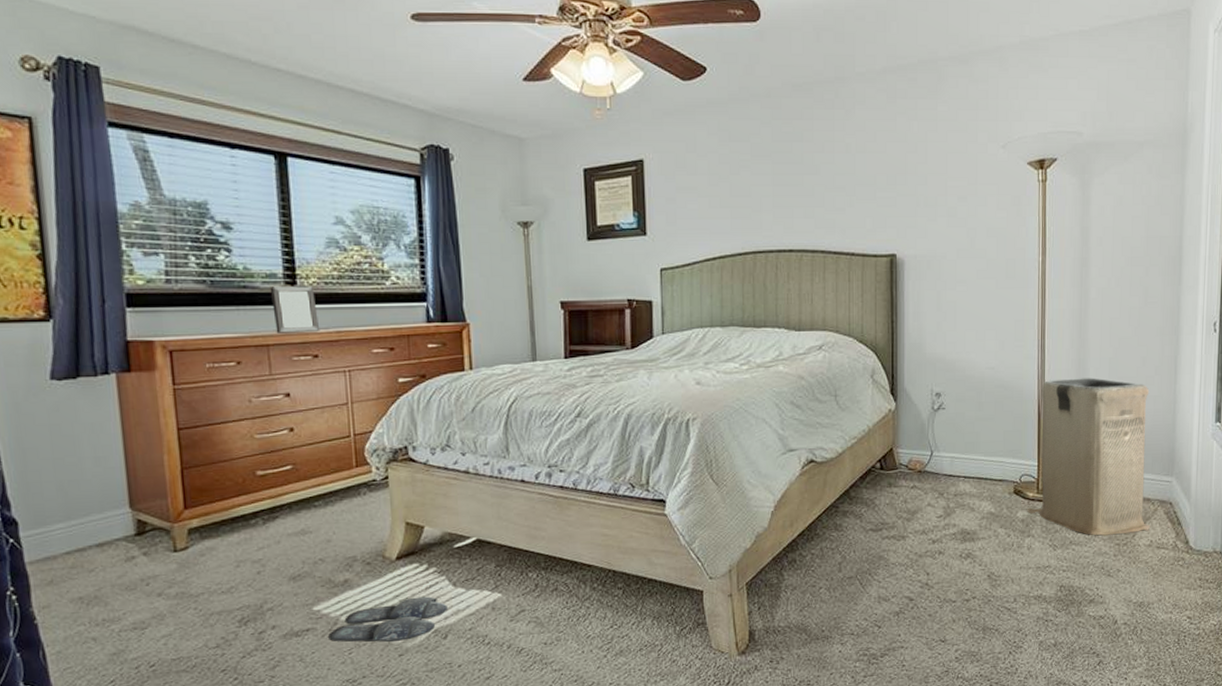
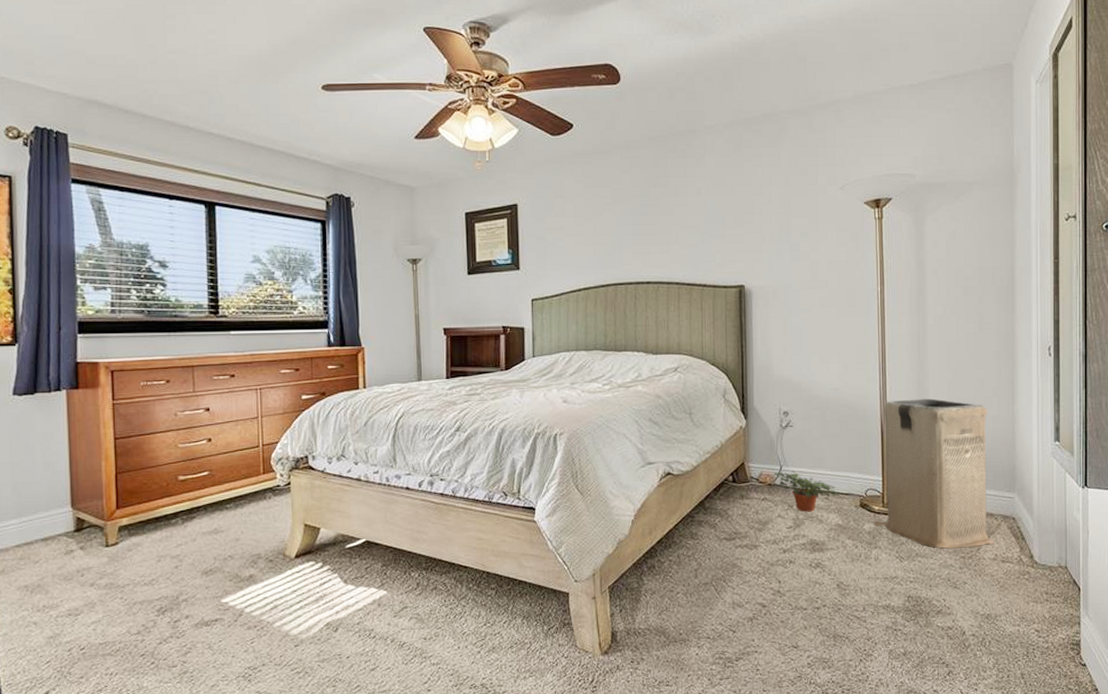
picture frame: present [270,286,319,333] -> none [196,315,236,356]
slippers: present [328,596,447,642] -> none [234,592,339,633]
potted plant: none [923,456,993,500] -> present [773,471,840,512]

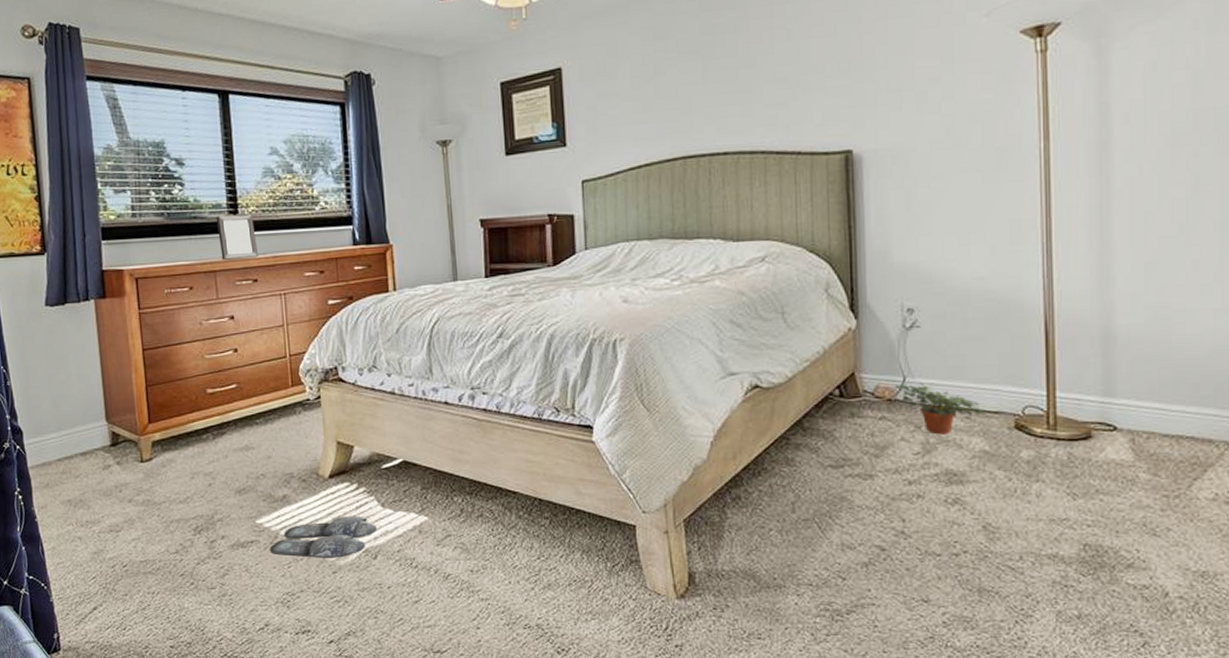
picture frame: none [196,315,236,356] -> present [216,214,258,260]
slippers: none [234,592,339,633] -> present [270,516,377,558]
laundry basket: present [872,398,994,549] -> none [1032,287,1213,484]

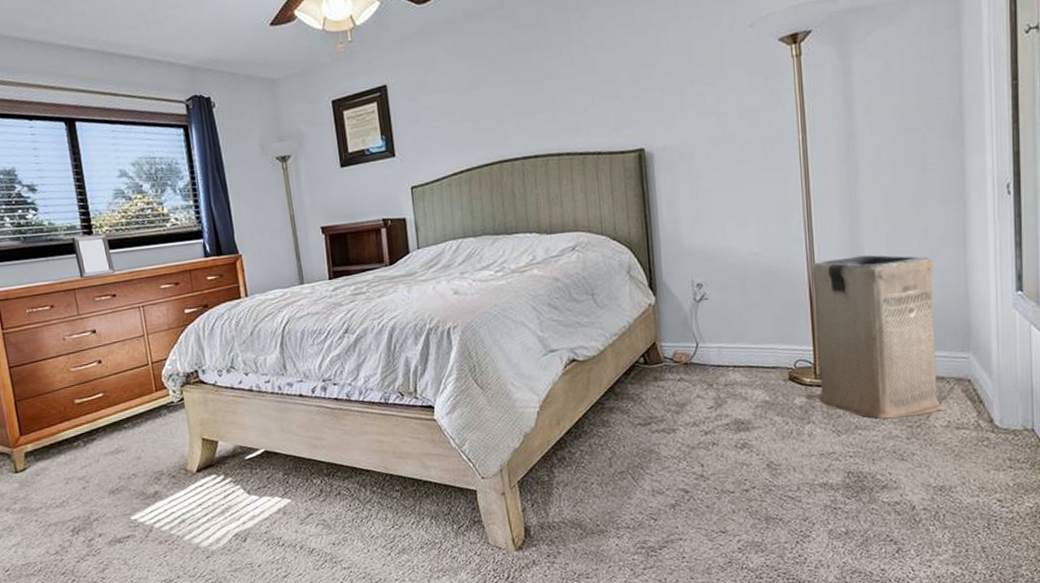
slippers: present [270,516,377,558] -> none [145,504,245,547]
potted plant: present [894,383,986,435] -> none [689,347,766,391]
laundry basket: none [1032,287,1213,484] -> present [803,254,946,419]

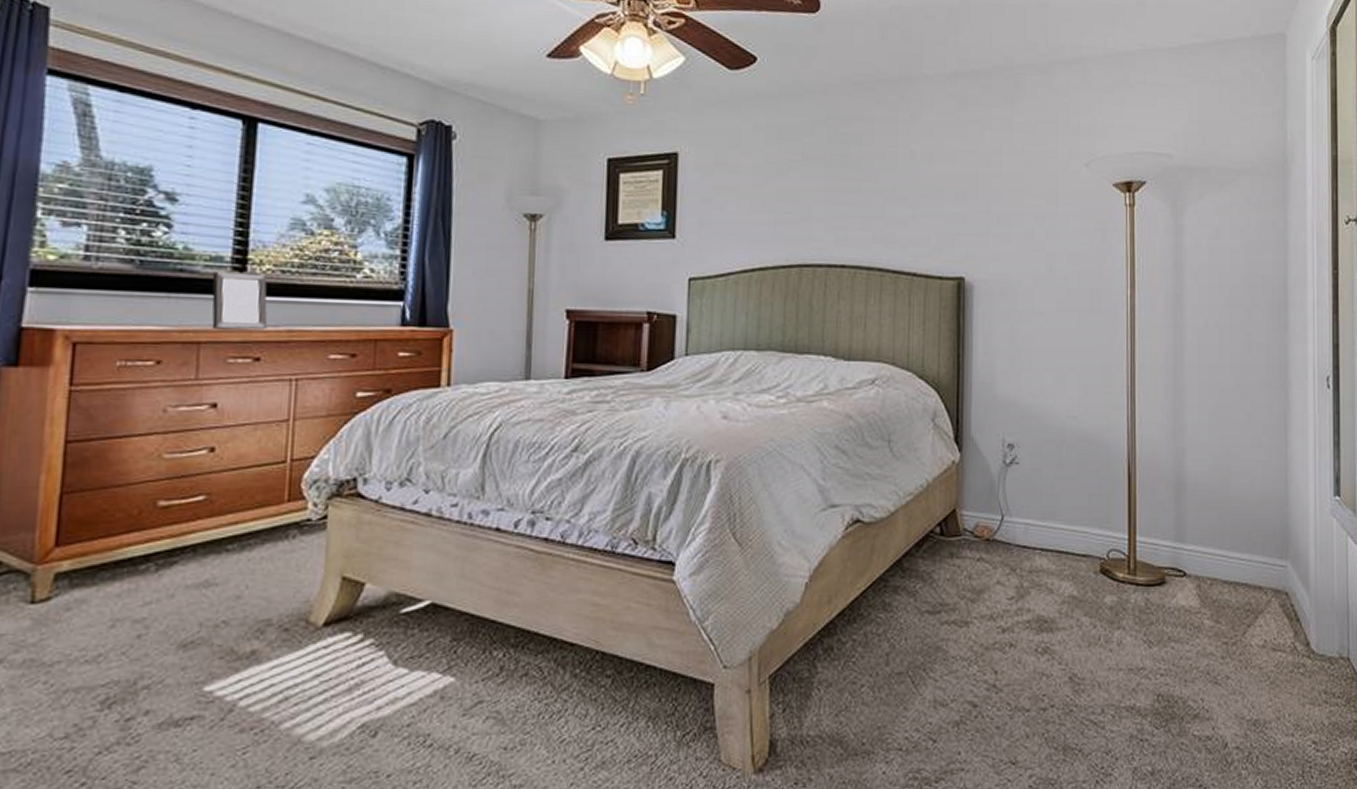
laundry basket: present [803,254,946,419] -> none [1115,434,1263,631]

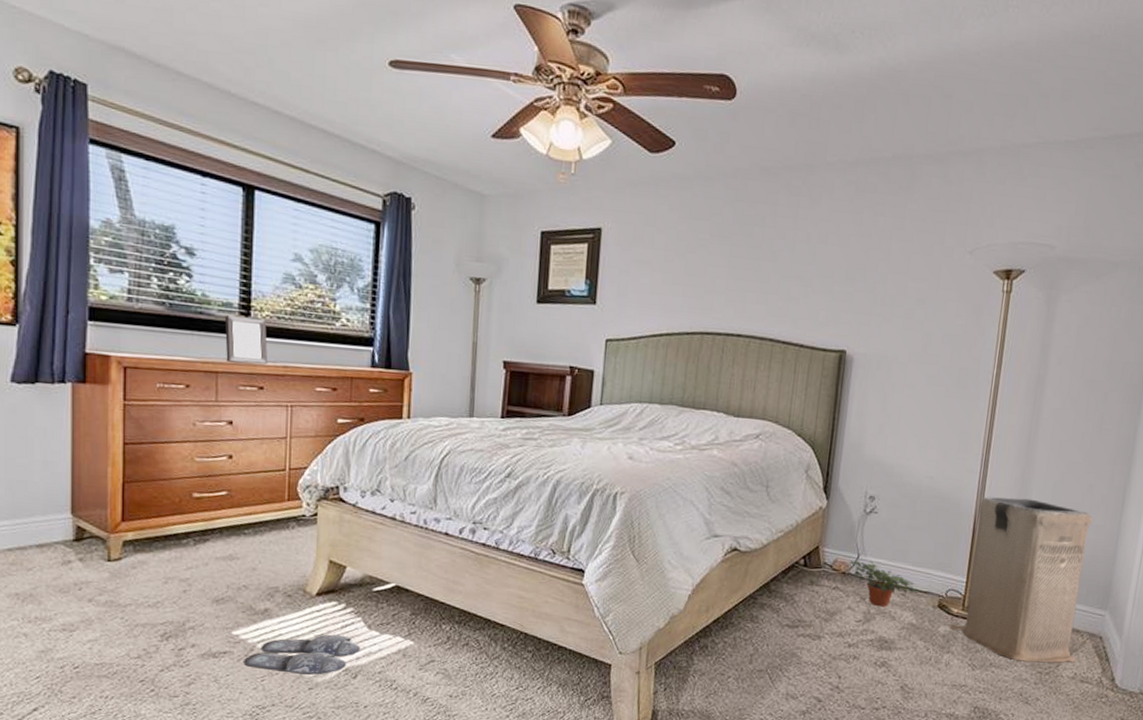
slippers: none [219,677,382,739] -> present [244,634,360,675]
potted plant: none [992,522,1076,578] -> present [849,560,918,607]
laundry basket: none [1115,434,1263,631] -> present [948,497,1093,663]

